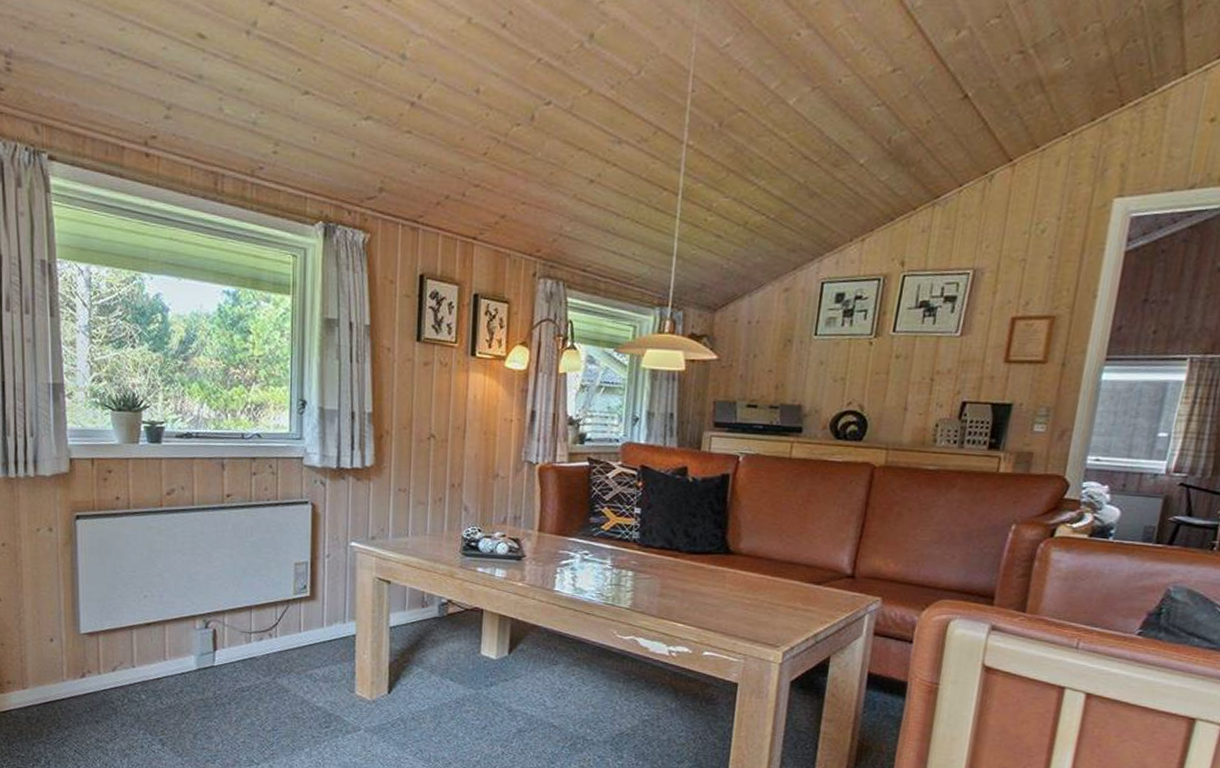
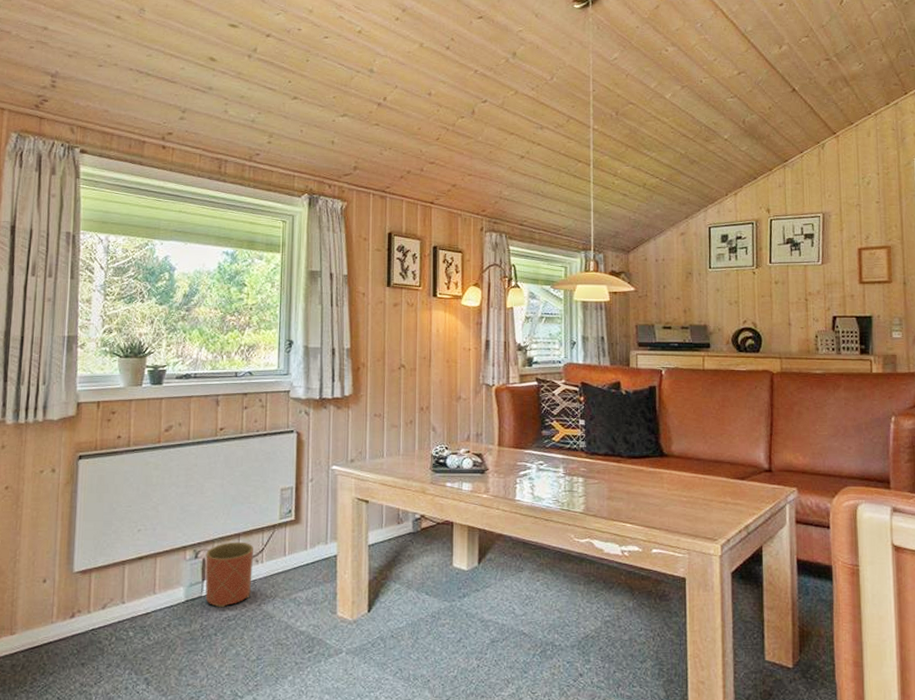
planter: none [216,614,266,679] -> present [205,541,253,608]

